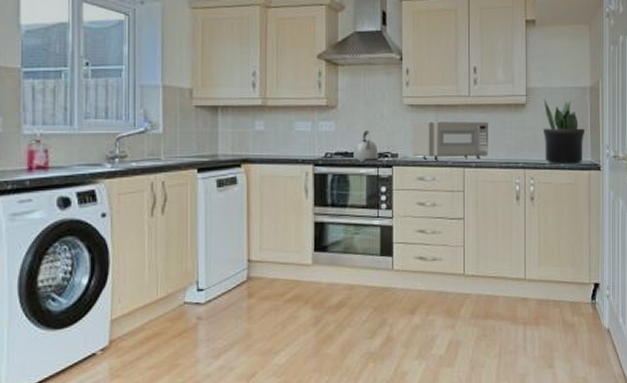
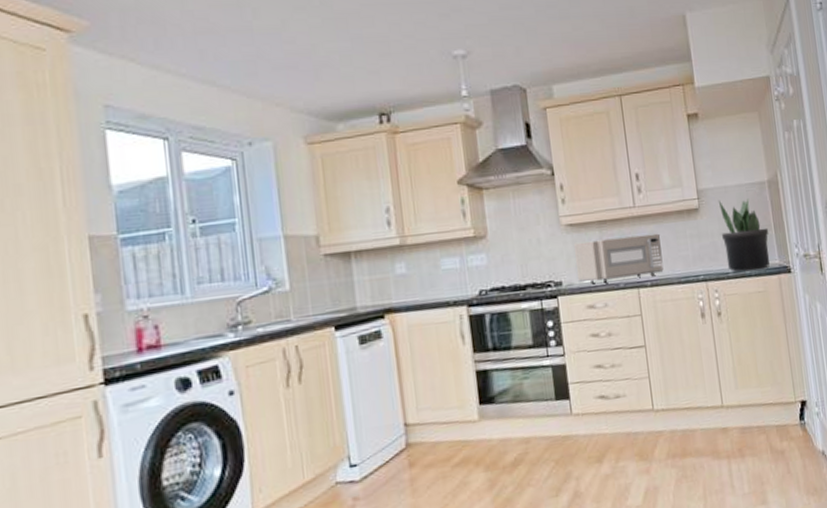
kettle: present [354,131,379,160] -> none [511,259,541,295]

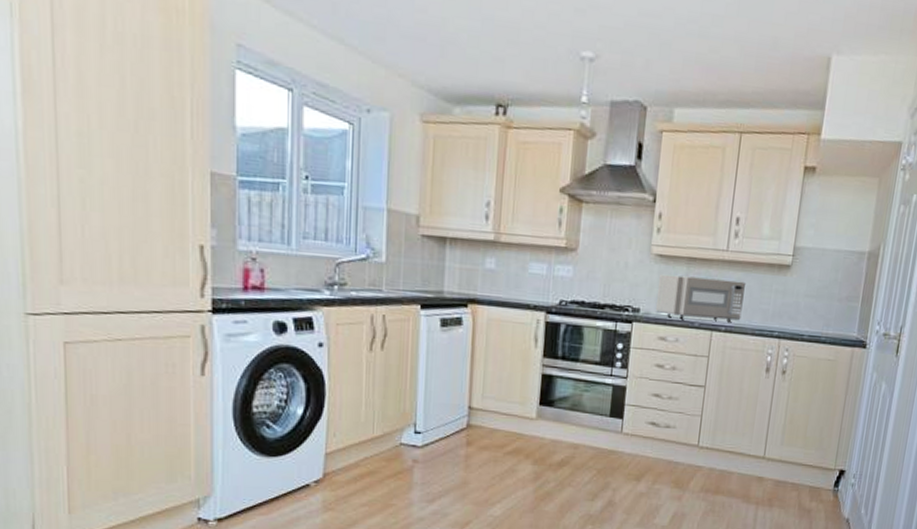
planter: present [718,198,770,272] -> none [804,261,856,339]

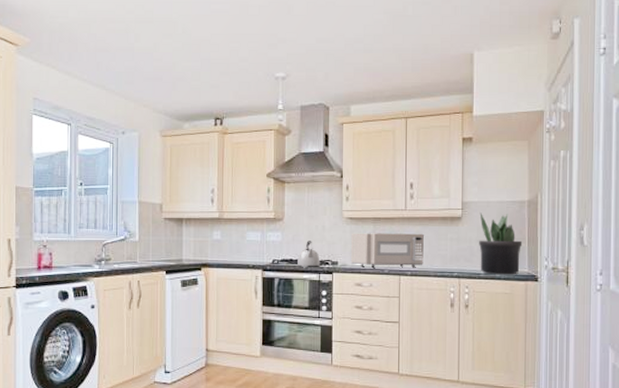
kettle: none [590,279,619,314] -> present [298,241,320,267]
planter: none [804,261,856,339] -> present [479,212,523,275]

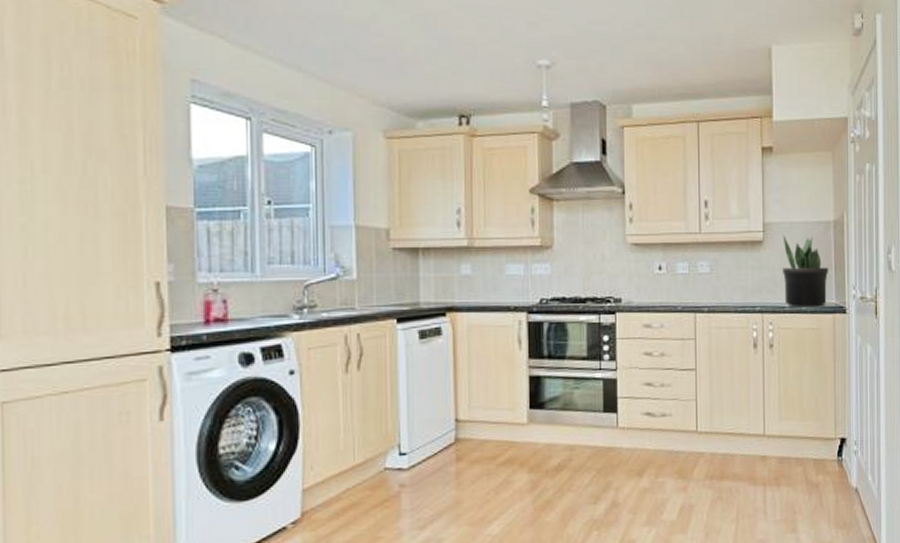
kettle: present [298,241,320,267] -> none [572,273,600,307]
microwave: present [351,233,424,268] -> none [637,261,722,305]

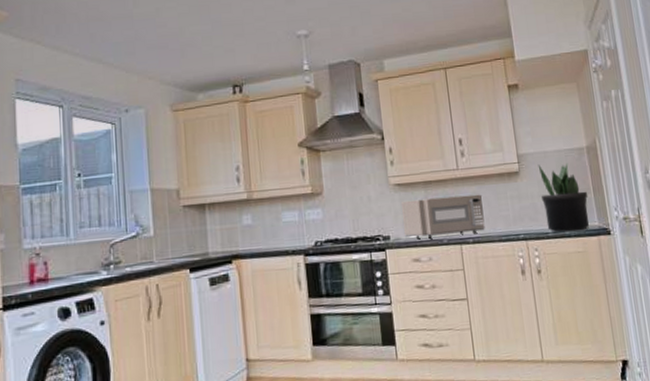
microwave: none [637,261,722,305] -> present [401,194,485,240]

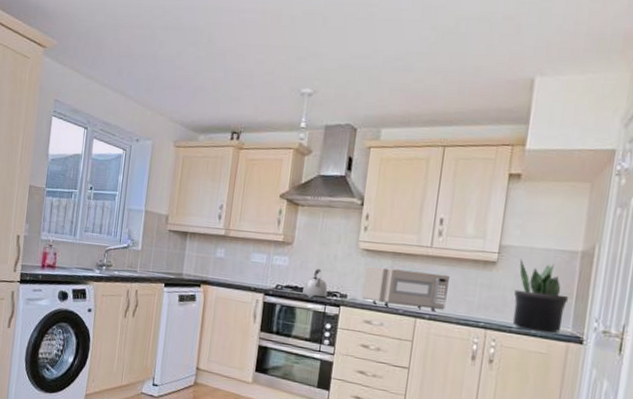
kettle: none [343,215,371,247] -> present [302,269,328,298]

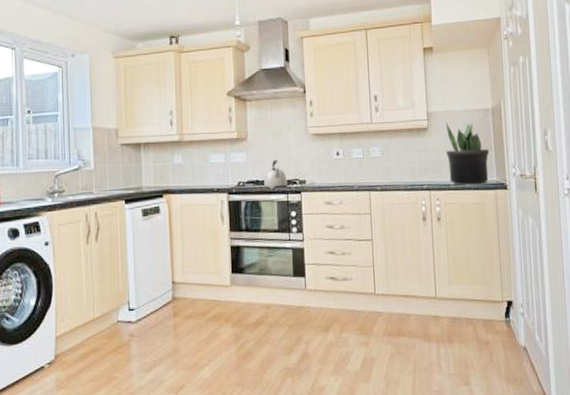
microwave: present [362,266,449,312] -> none [318,147,393,185]

